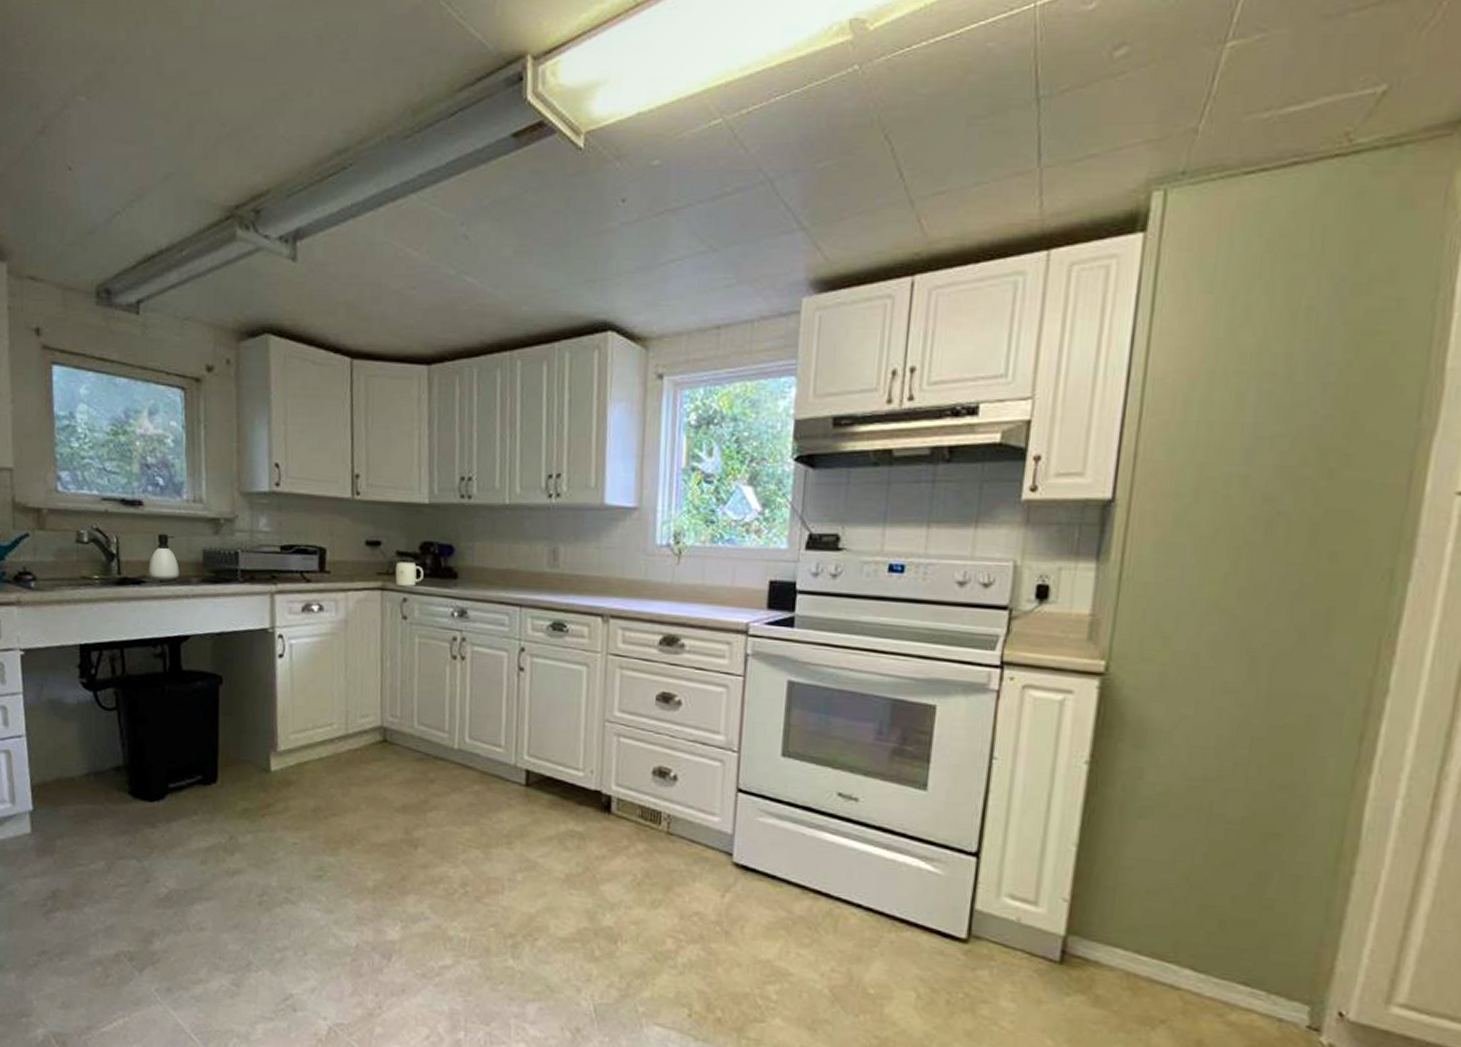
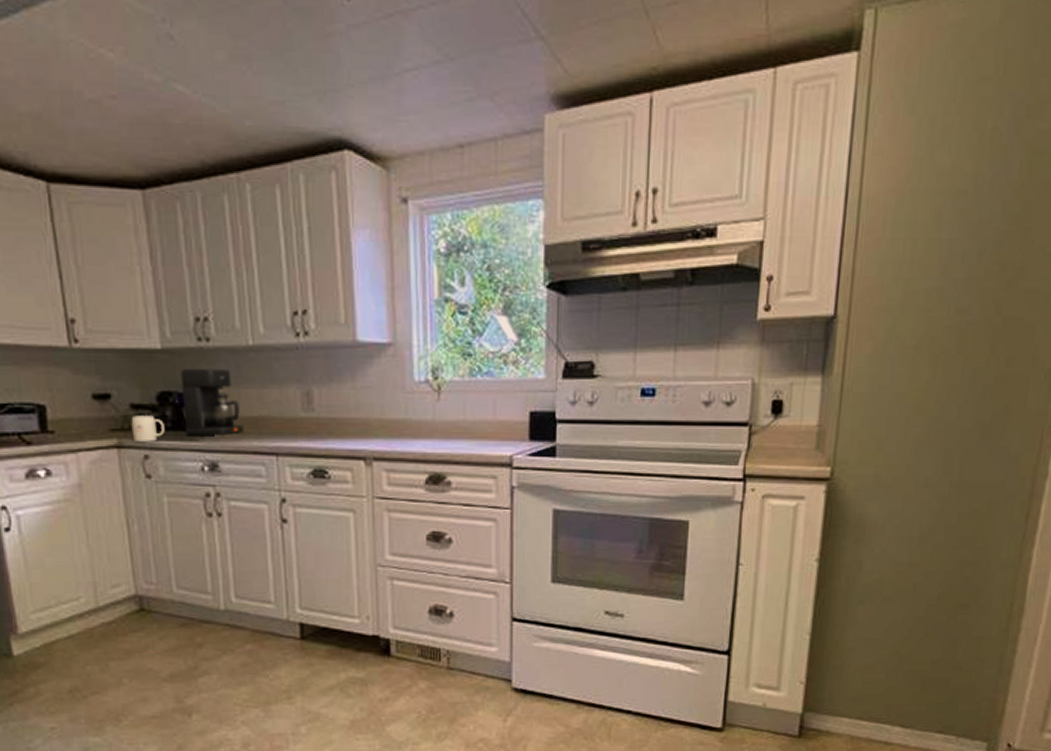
coffee maker: none [440,522,493,586] -> present [181,368,244,437]

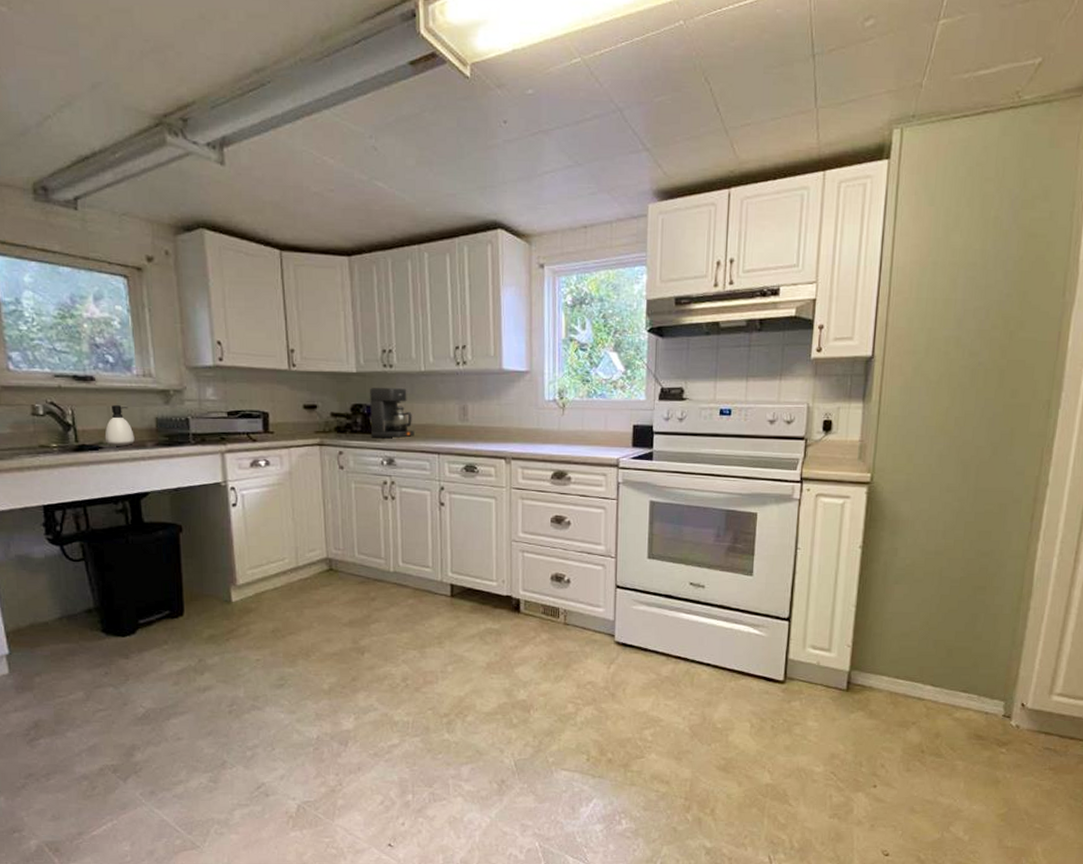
mug: present [131,415,165,442] -> none [331,421,355,441]

